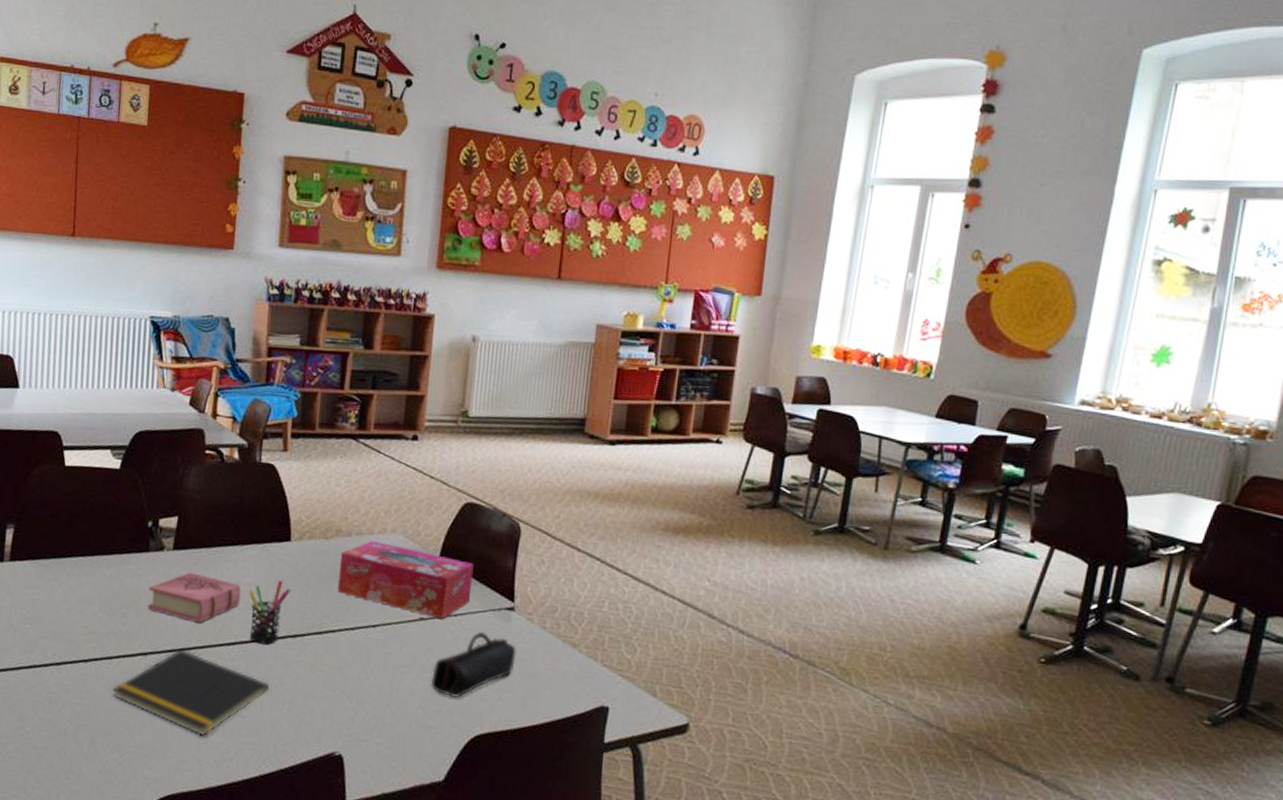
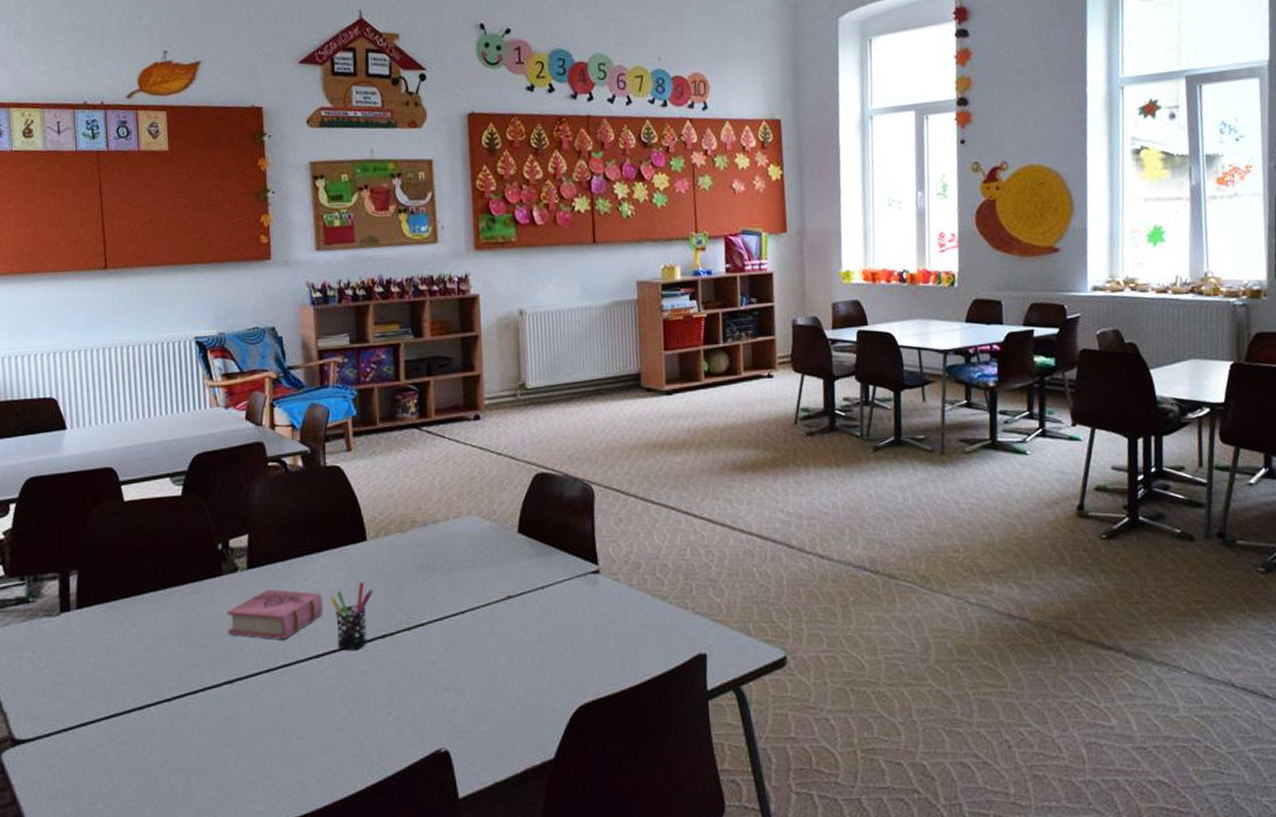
notepad: present [112,648,270,737] -> none [201,669,365,758]
tissue box: present [337,540,474,619] -> none [418,526,555,594]
pencil case: present [430,632,516,699] -> none [527,600,609,672]

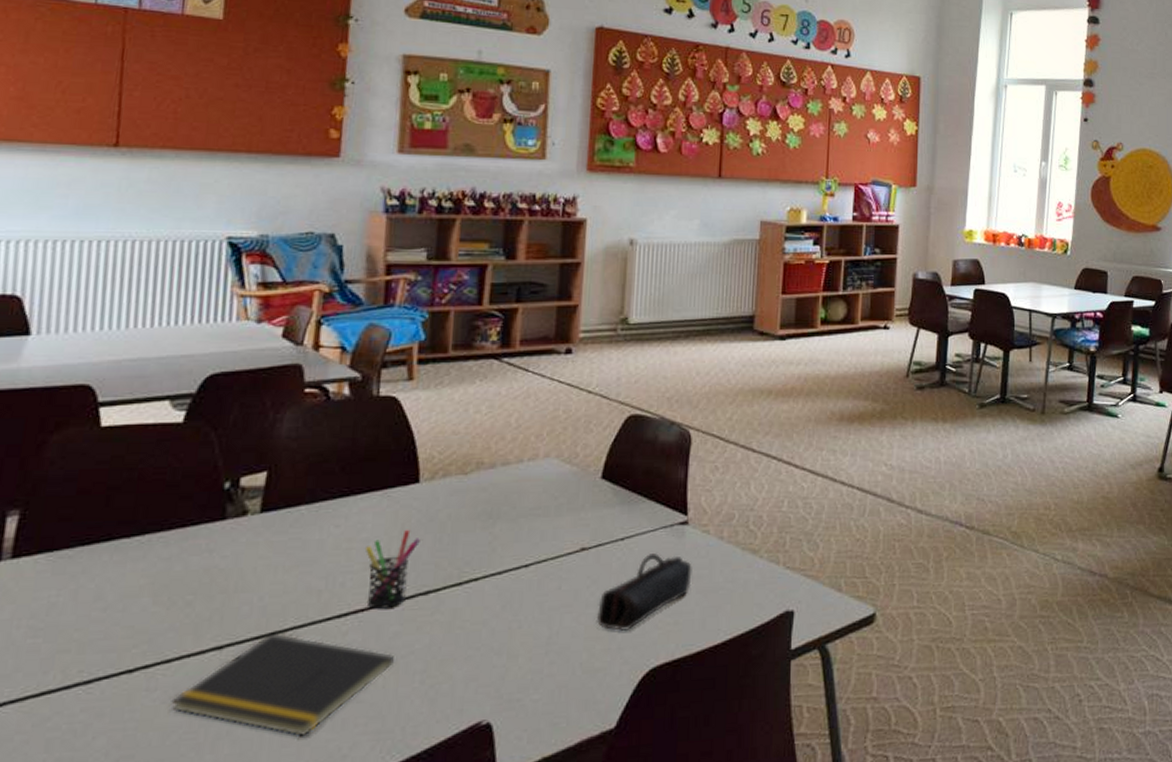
notepad: none [201,669,365,758] -> present [171,632,395,738]
book: present [227,589,324,640] -> none [223,536,356,597]
pencil case: none [527,600,609,672] -> present [596,553,692,632]

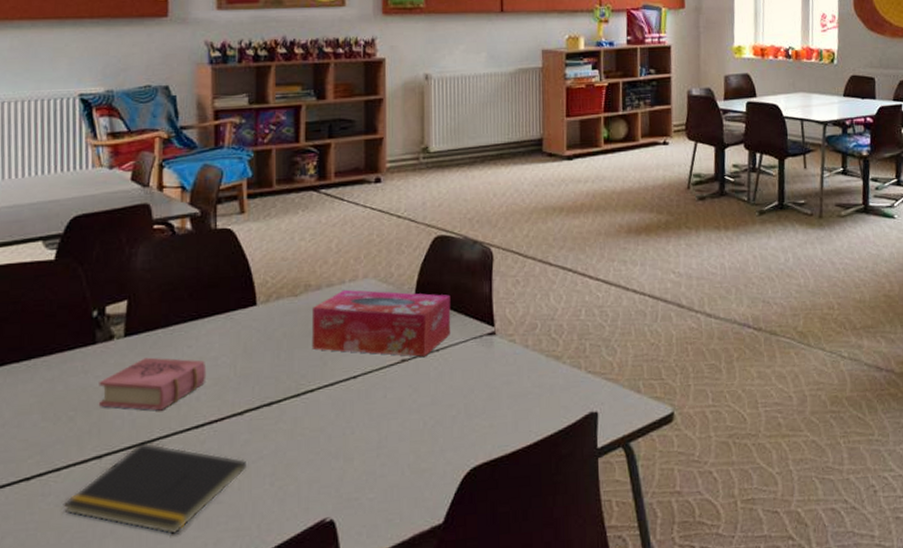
book: none [223,536,356,597] -> present [98,357,207,411]
pen holder: present [366,529,420,609] -> none [215,347,261,420]
tissue box: none [479,469,641,546] -> present [311,289,451,357]
pencil case: present [596,553,692,632] -> none [419,362,503,435]

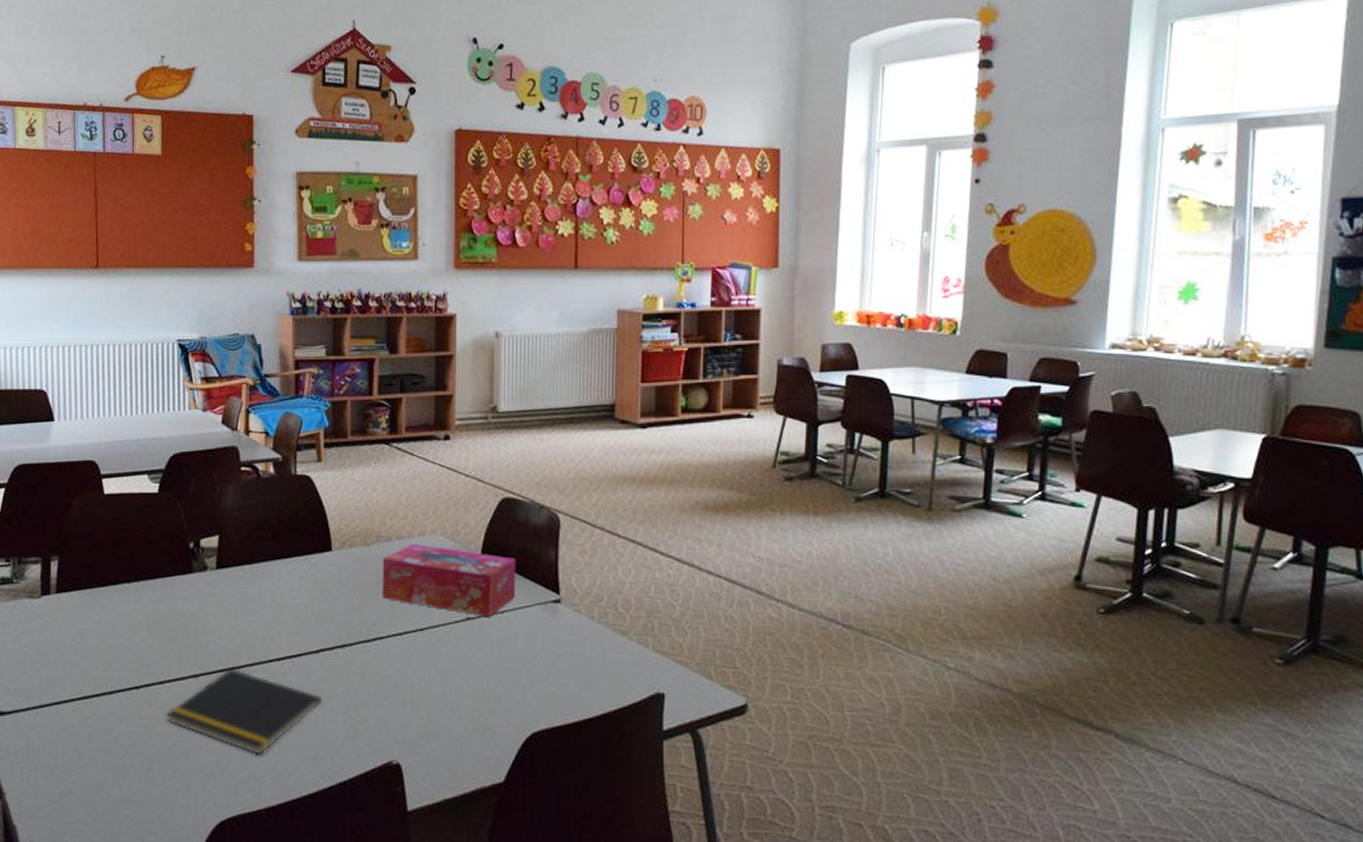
book: present [98,357,207,411] -> none [194,590,287,641]

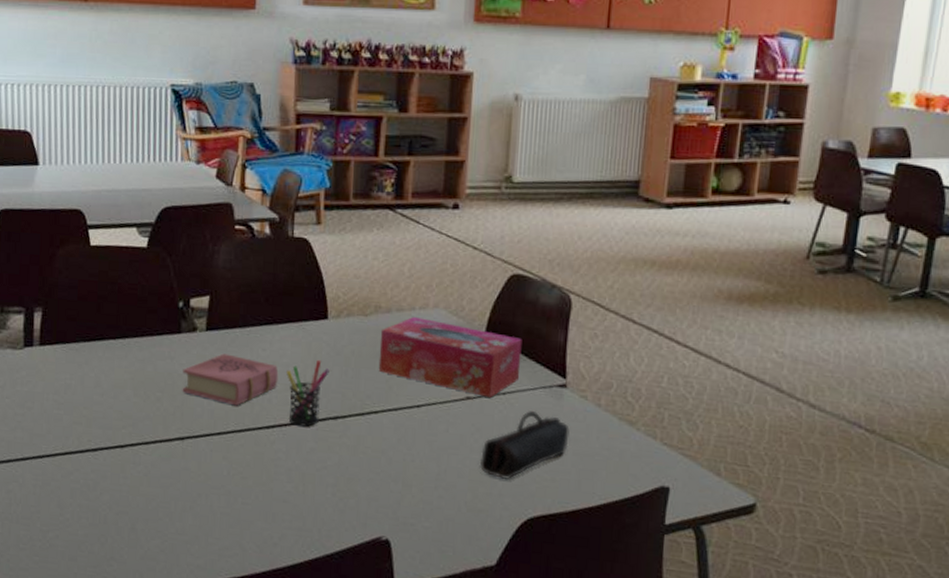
notepad: present [166,668,323,756] -> none [150,432,312,523]
book: none [194,590,287,641] -> present [182,353,279,406]
pen holder: none [295,590,335,656] -> present [287,359,329,427]
pencil case: none [482,627,566,697] -> present [479,411,570,480]

